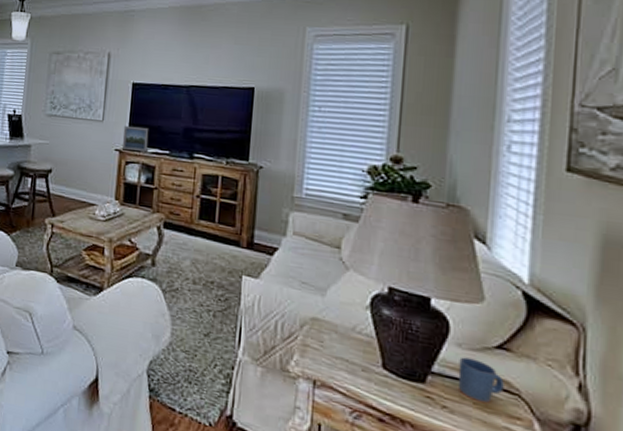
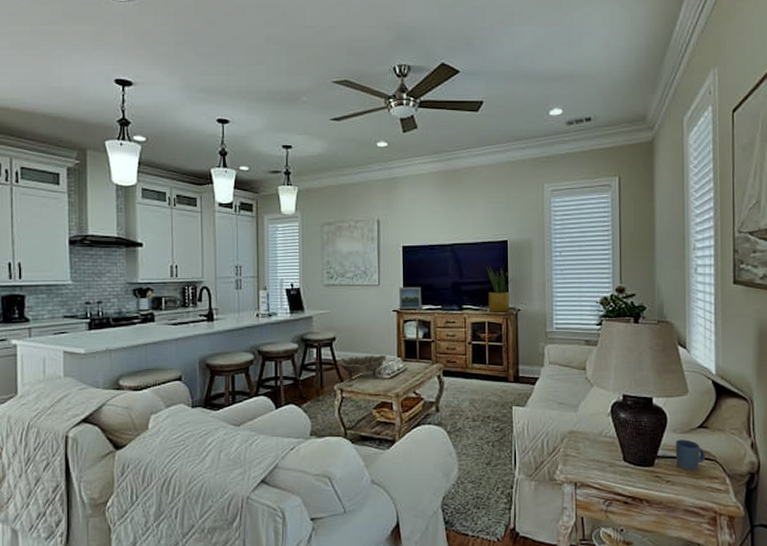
decorative bowl: none [50,191,103,220] -> present [337,355,387,381]
planter: none [224,113,256,168] -> present [487,265,512,312]

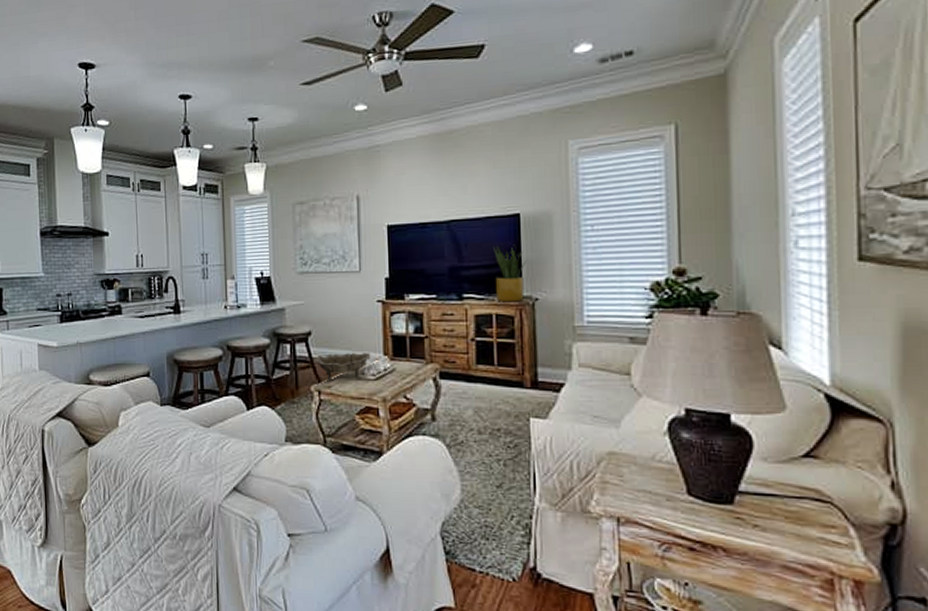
picture frame: present [398,286,422,310] -> none [383,272,412,300]
mug: present [675,439,705,472] -> none [766,471,815,516]

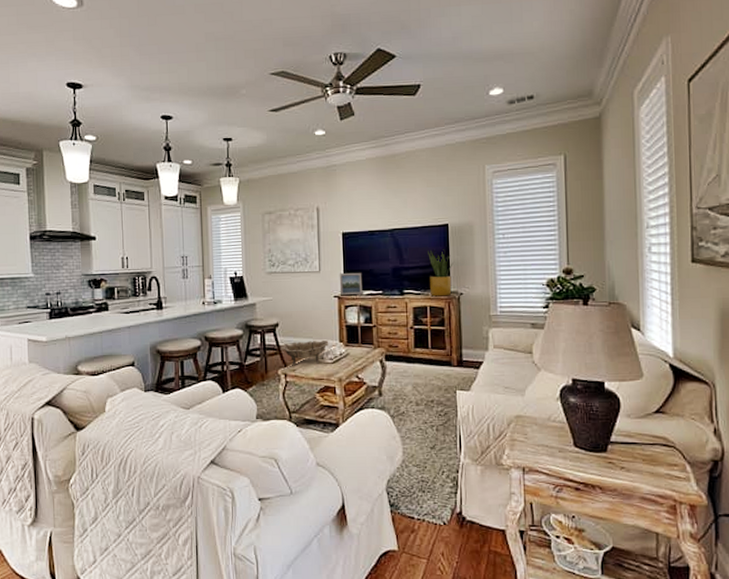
picture frame: none [383,272,412,300] -> present [339,272,363,296]

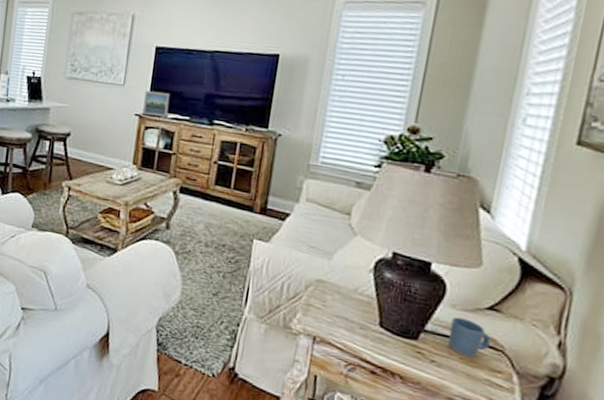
decorative bowl: present [280,341,329,366] -> none [68,155,121,183]
planter: present [428,249,453,297] -> none [243,80,277,136]
mug: none [629,425,663,459] -> present [447,317,491,359]

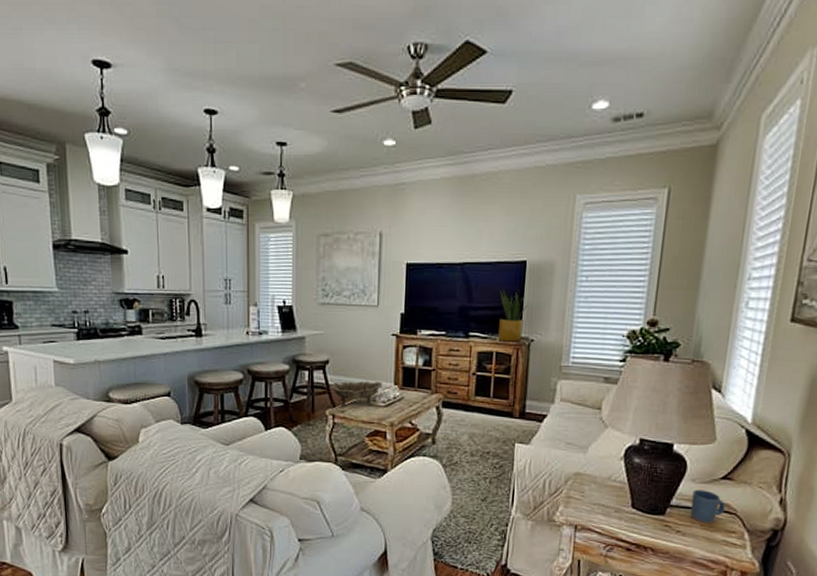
decorative bowl: none [68,155,121,183] -> present [329,381,383,407]
picture frame: present [141,90,171,118] -> none [398,309,425,335]
planter: none [243,80,277,136] -> present [497,289,527,342]

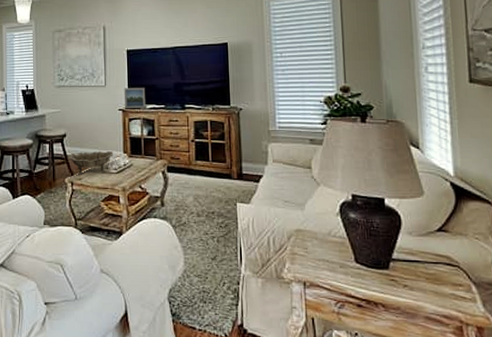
picture frame: none [398,309,425,335] -> present [123,87,146,109]
planter: present [497,289,527,342] -> none [208,66,233,112]
mug: present [690,489,726,524] -> none [411,243,447,278]

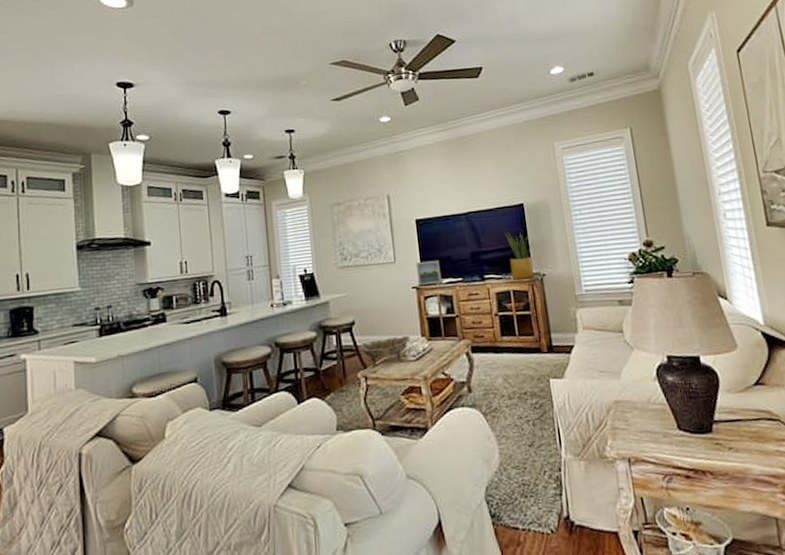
planter: none [208,66,233,112] -> present [505,229,534,280]

